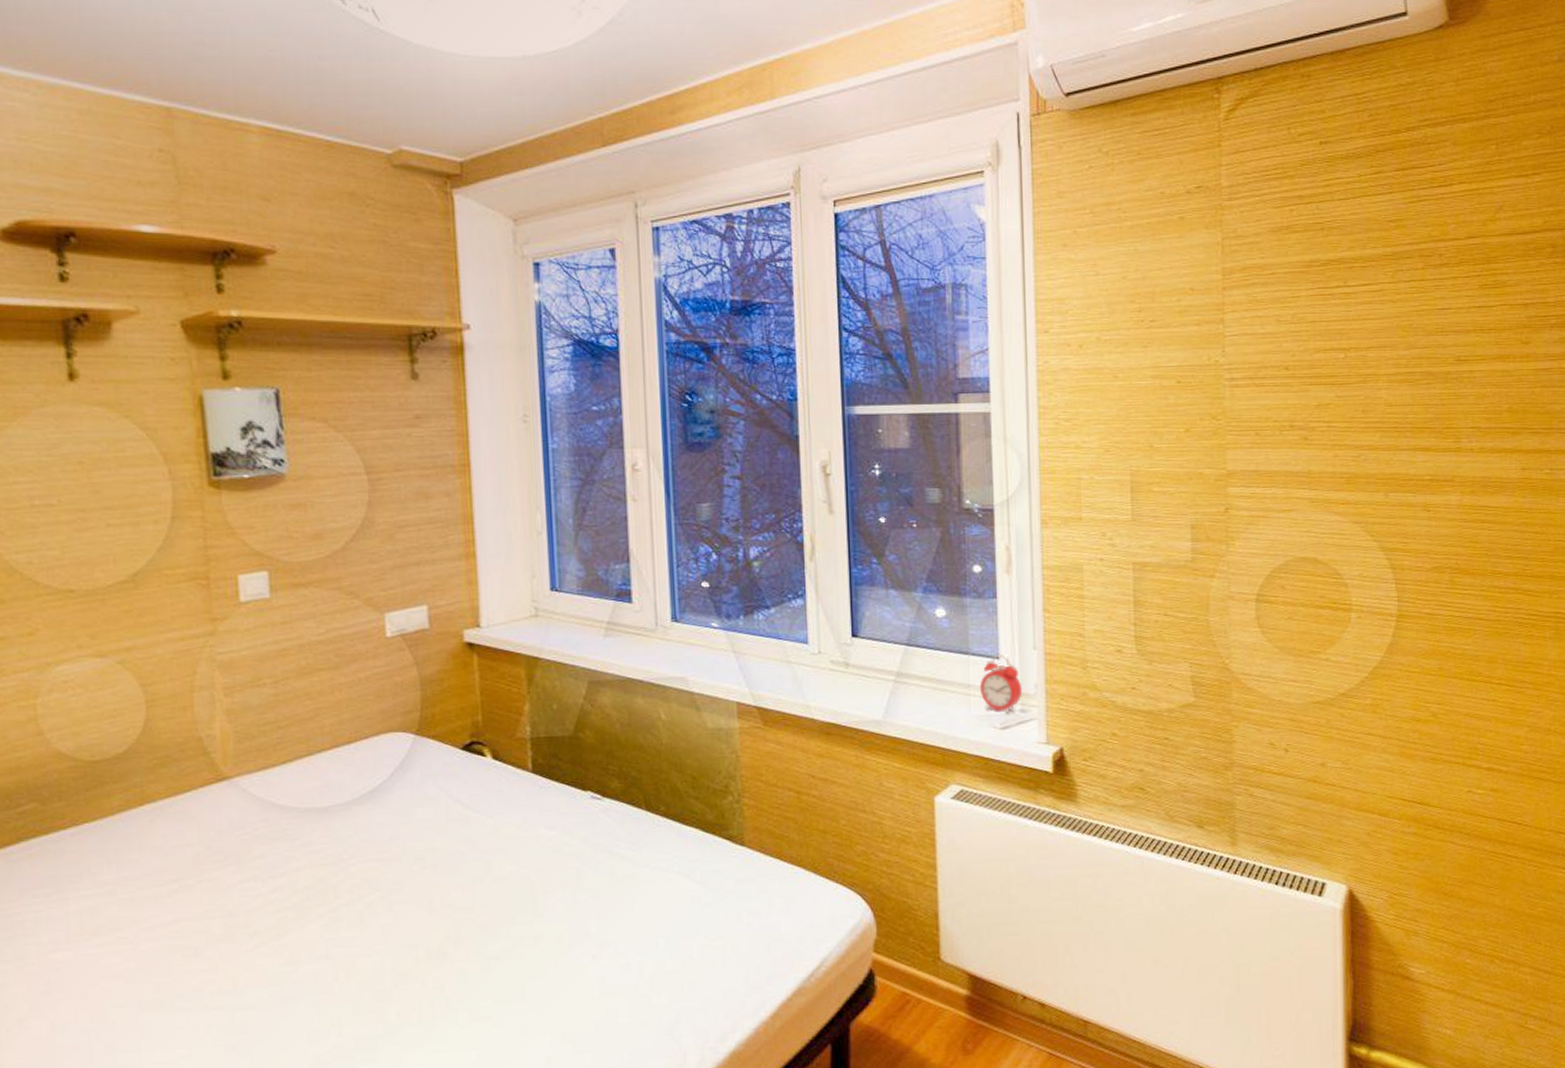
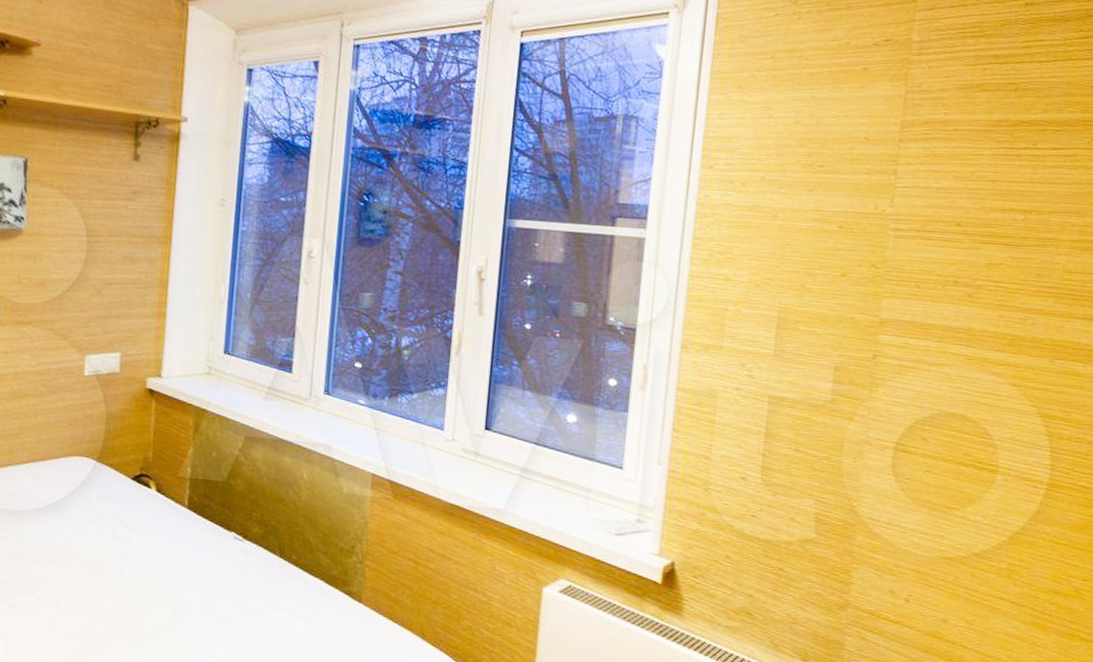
alarm clock: present [979,654,1023,714] -> none [599,465,642,522]

